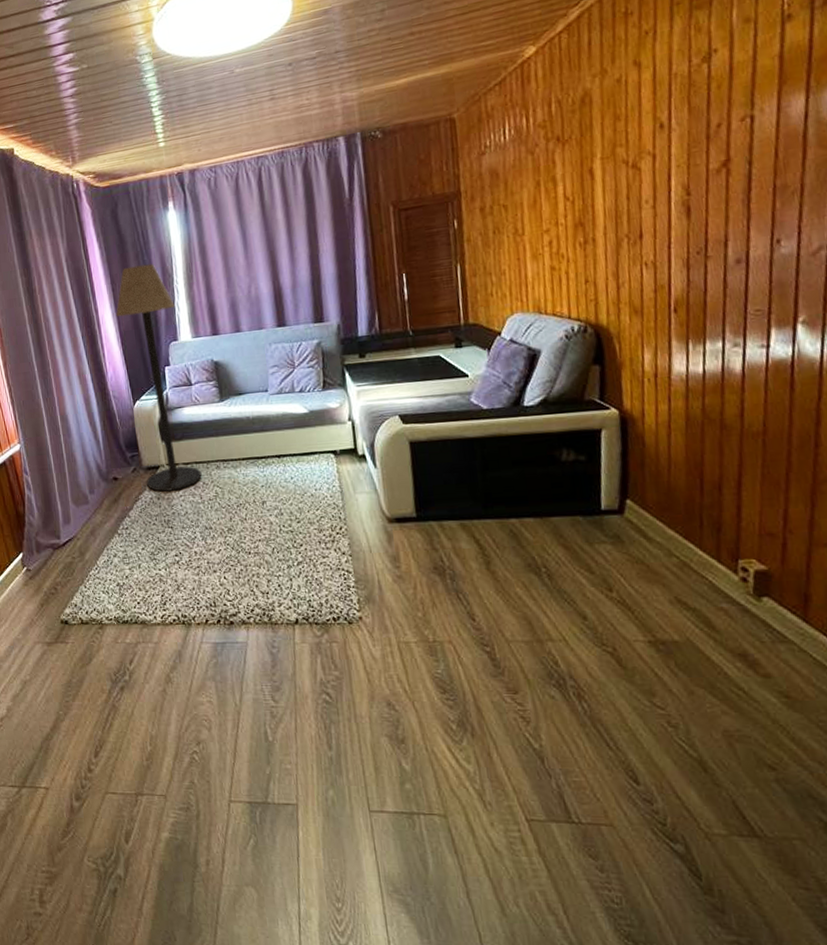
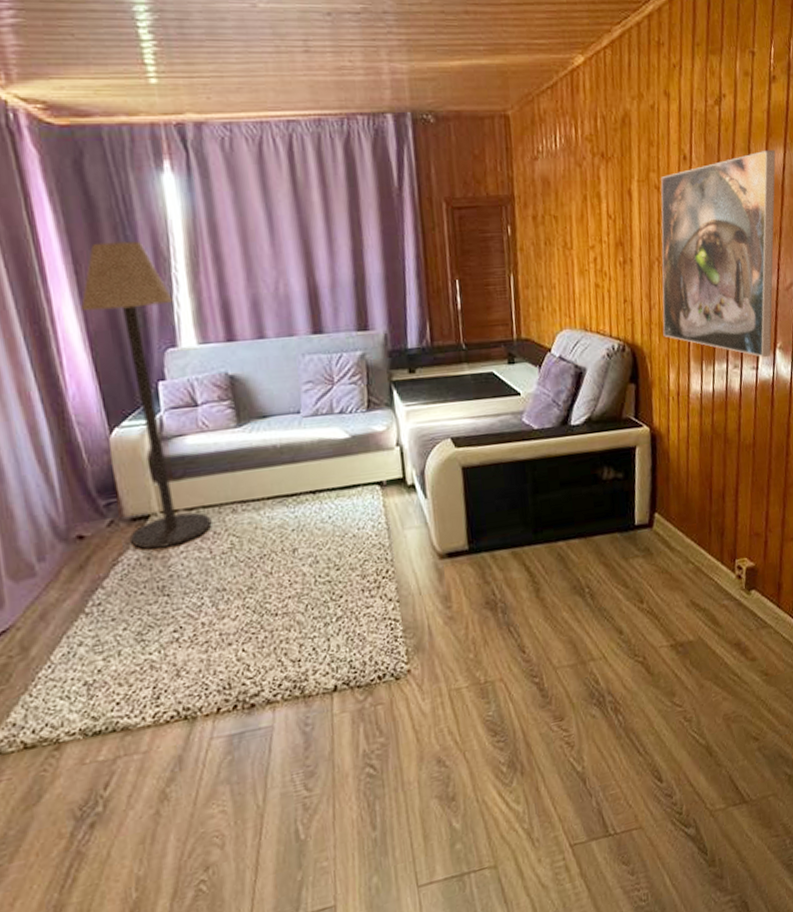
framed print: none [630,97,793,334] -> present [661,149,776,357]

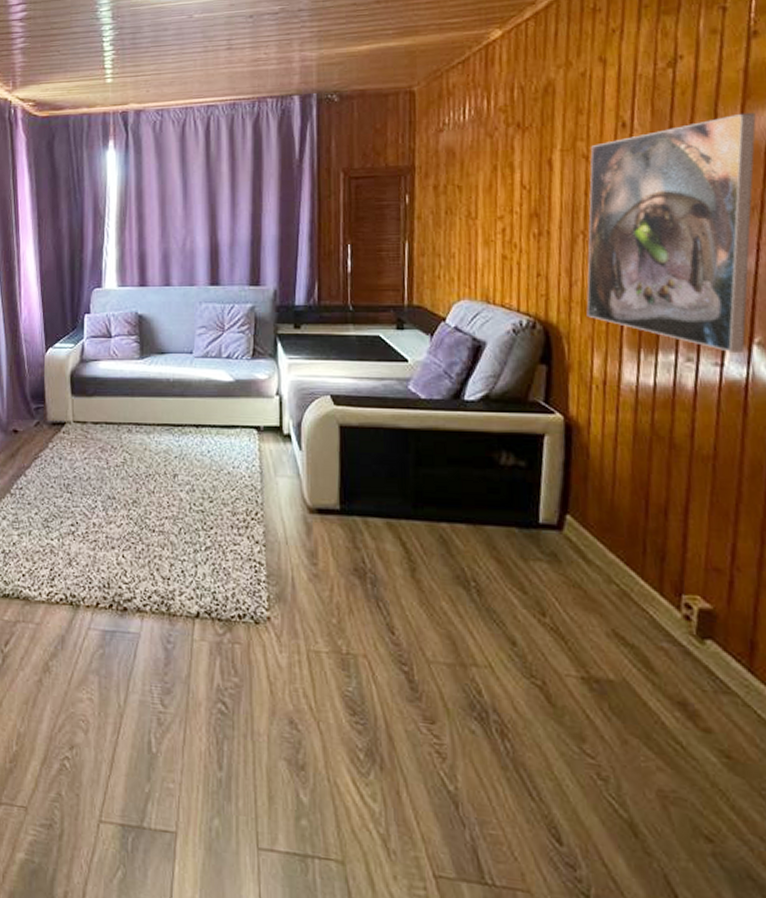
floor lamp: present [81,241,212,549] -> none [39,202,111,452]

